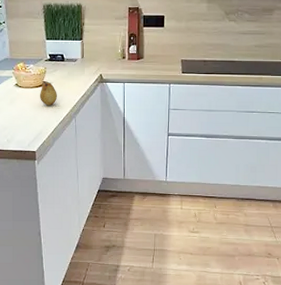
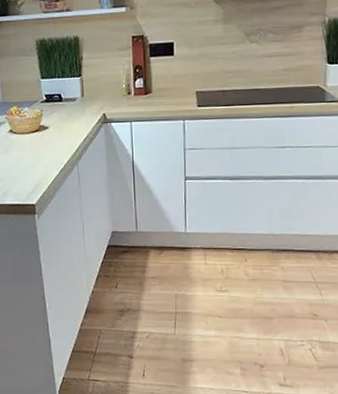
fruit: present [40,81,57,106] -> none [37,125,56,152]

